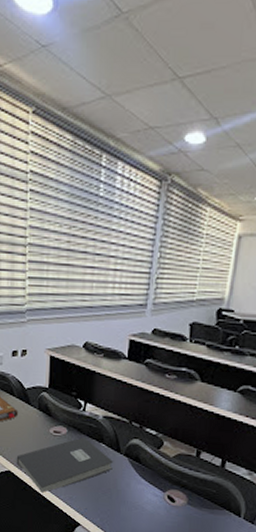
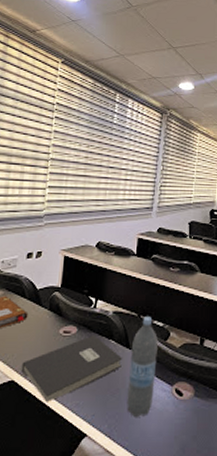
water bottle: none [118,423,150,516] -> present [127,316,158,417]

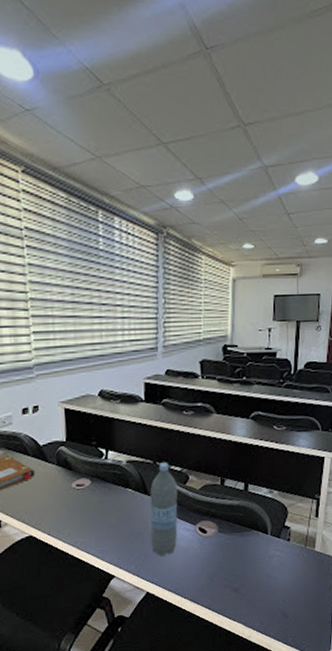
book: present [21,335,122,402] -> none [37,485,142,552]

